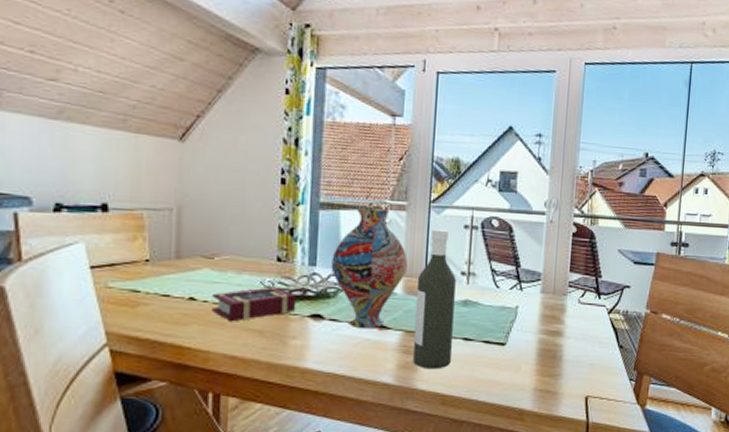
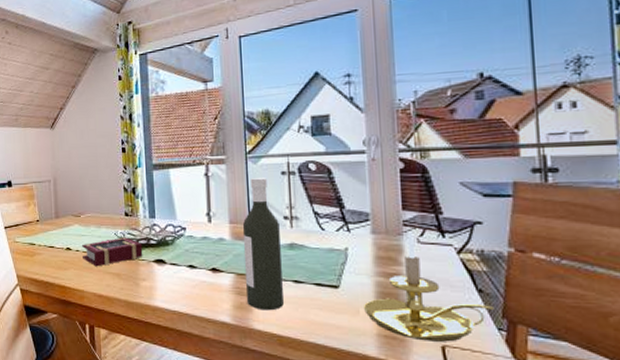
vase: present [331,207,408,329] -> none [167,164,232,272]
candle holder: none [524,293,630,393] -> present [362,233,495,342]

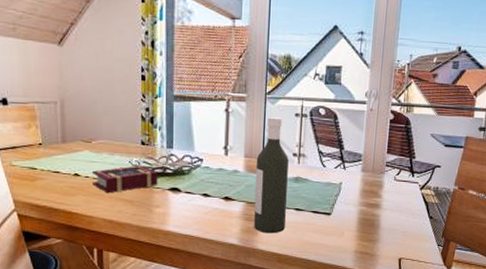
candle holder: present [362,233,495,342] -> none [347,172,438,255]

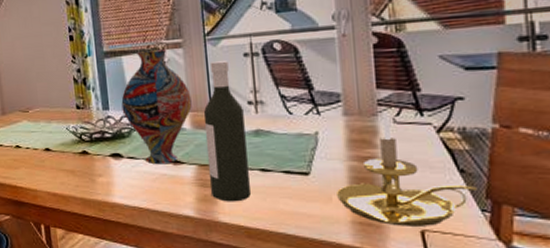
book: present [91,165,158,194] -> none [31,131,98,164]
vase: none [185,99,248,200] -> present [121,49,192,165]
candle holder: none [347,172,438,255] -> present [335,112,478,226]

